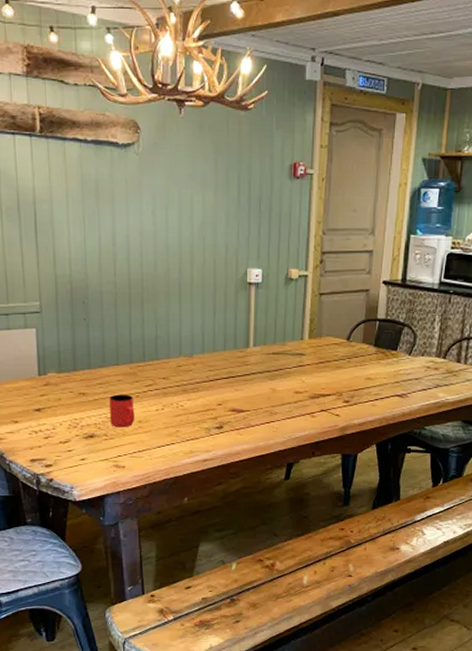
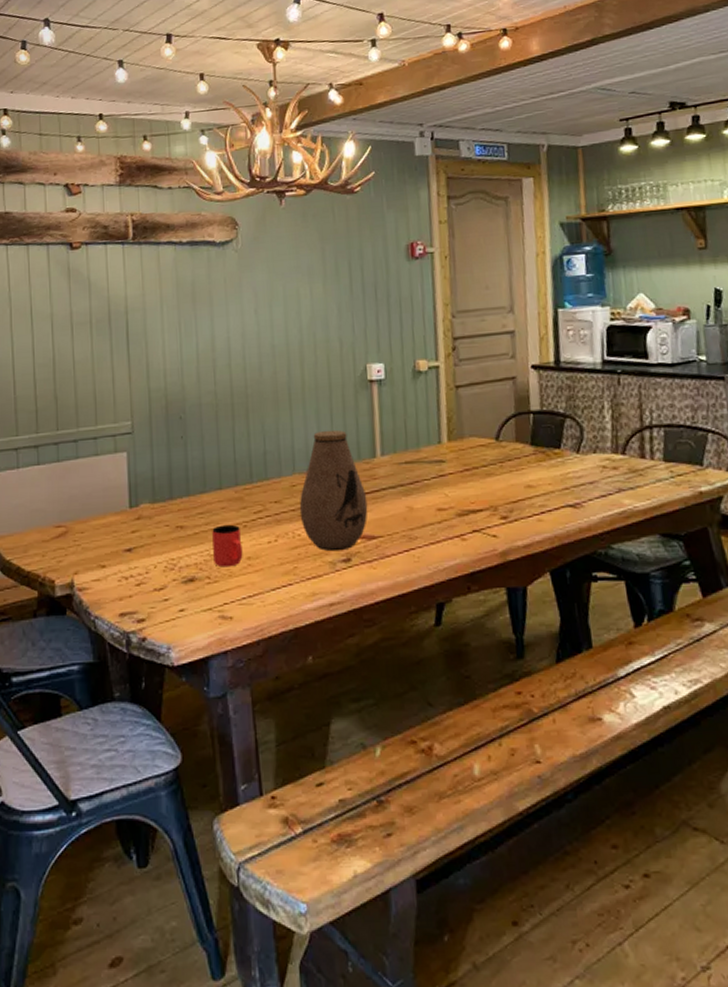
vase: none [183,322,239,420] -> present [299,429,368,552]

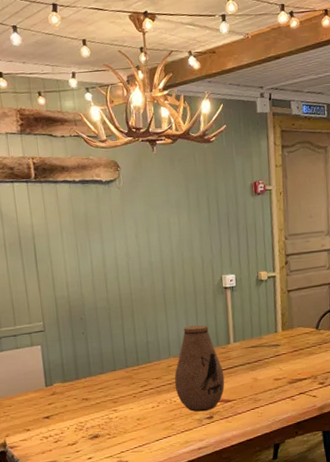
cup: present [212,524,243,568] -> none [110,395,134,427]

